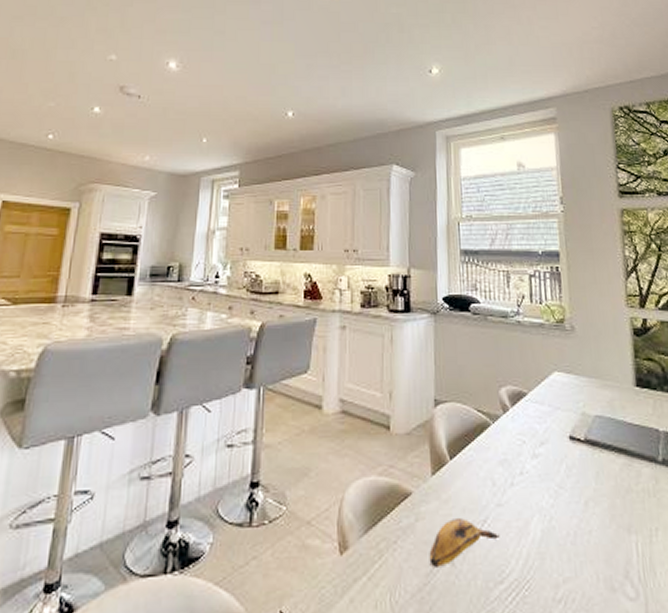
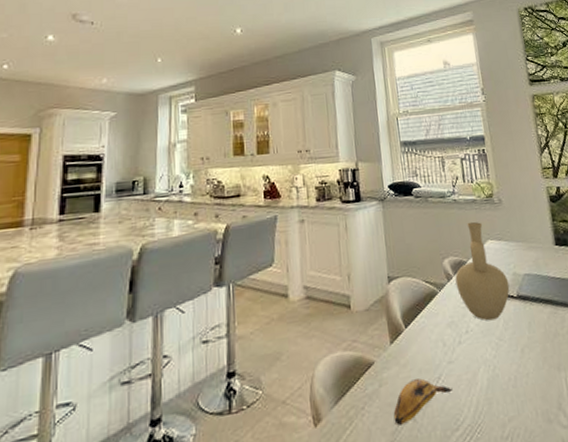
vase: none [512,348,577,464] -> present [455,221,510,321]

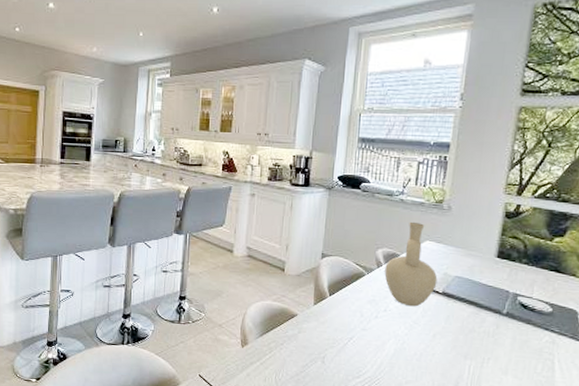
banana: present [393,378,453,426] -> none [306,334,361,363]

